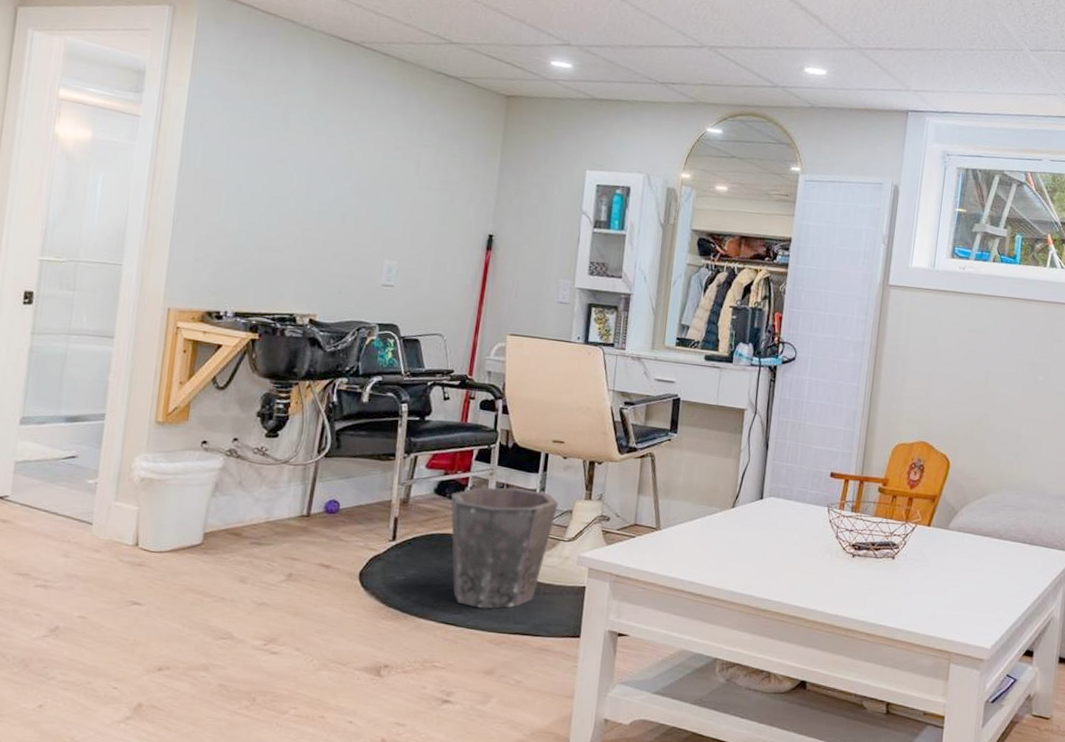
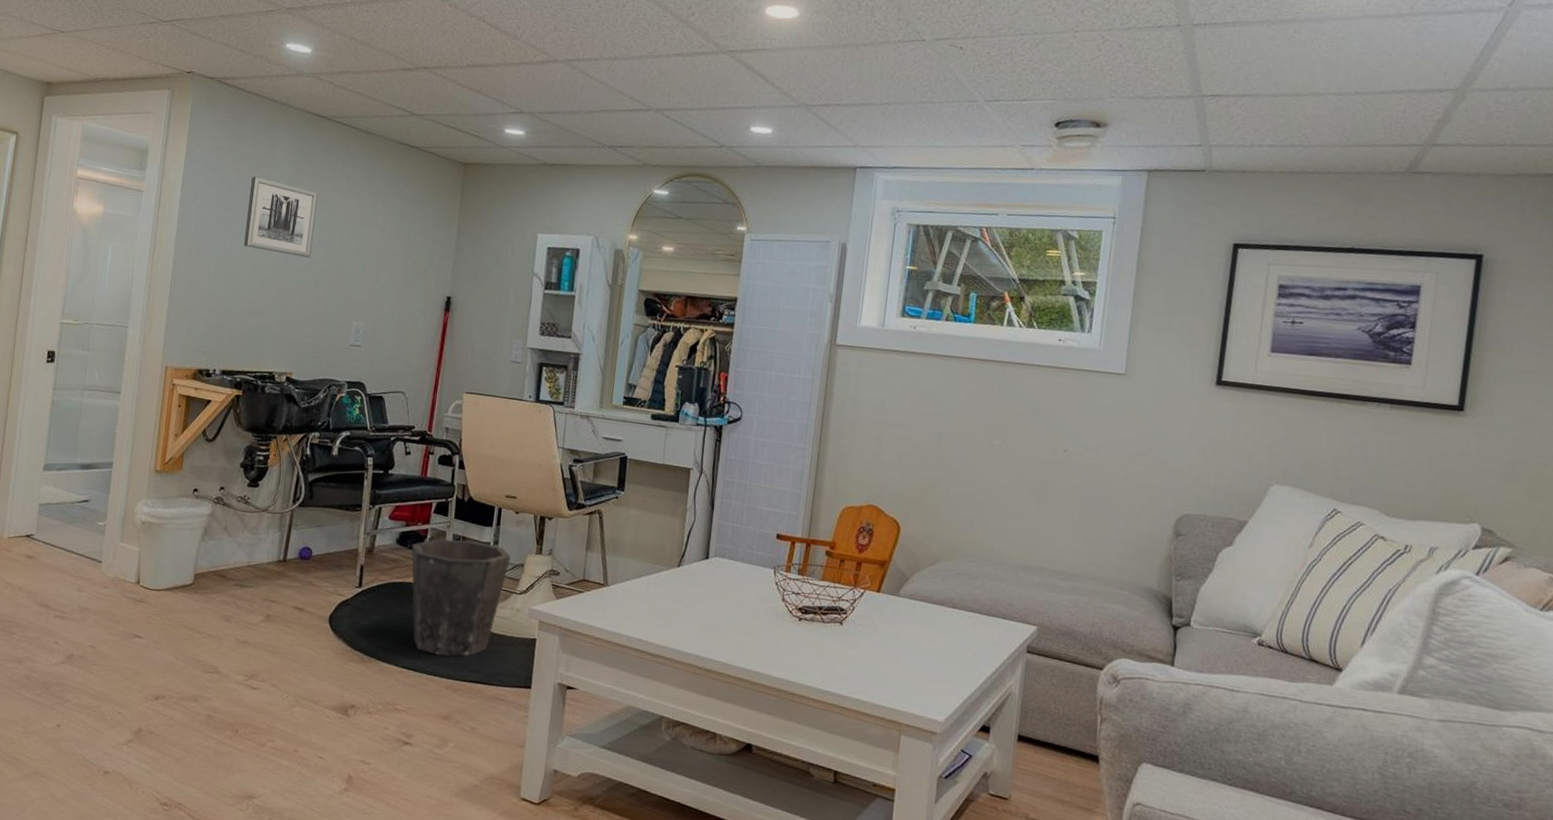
wall art: none [260,103,345,192] -> present [244,176,318,258]

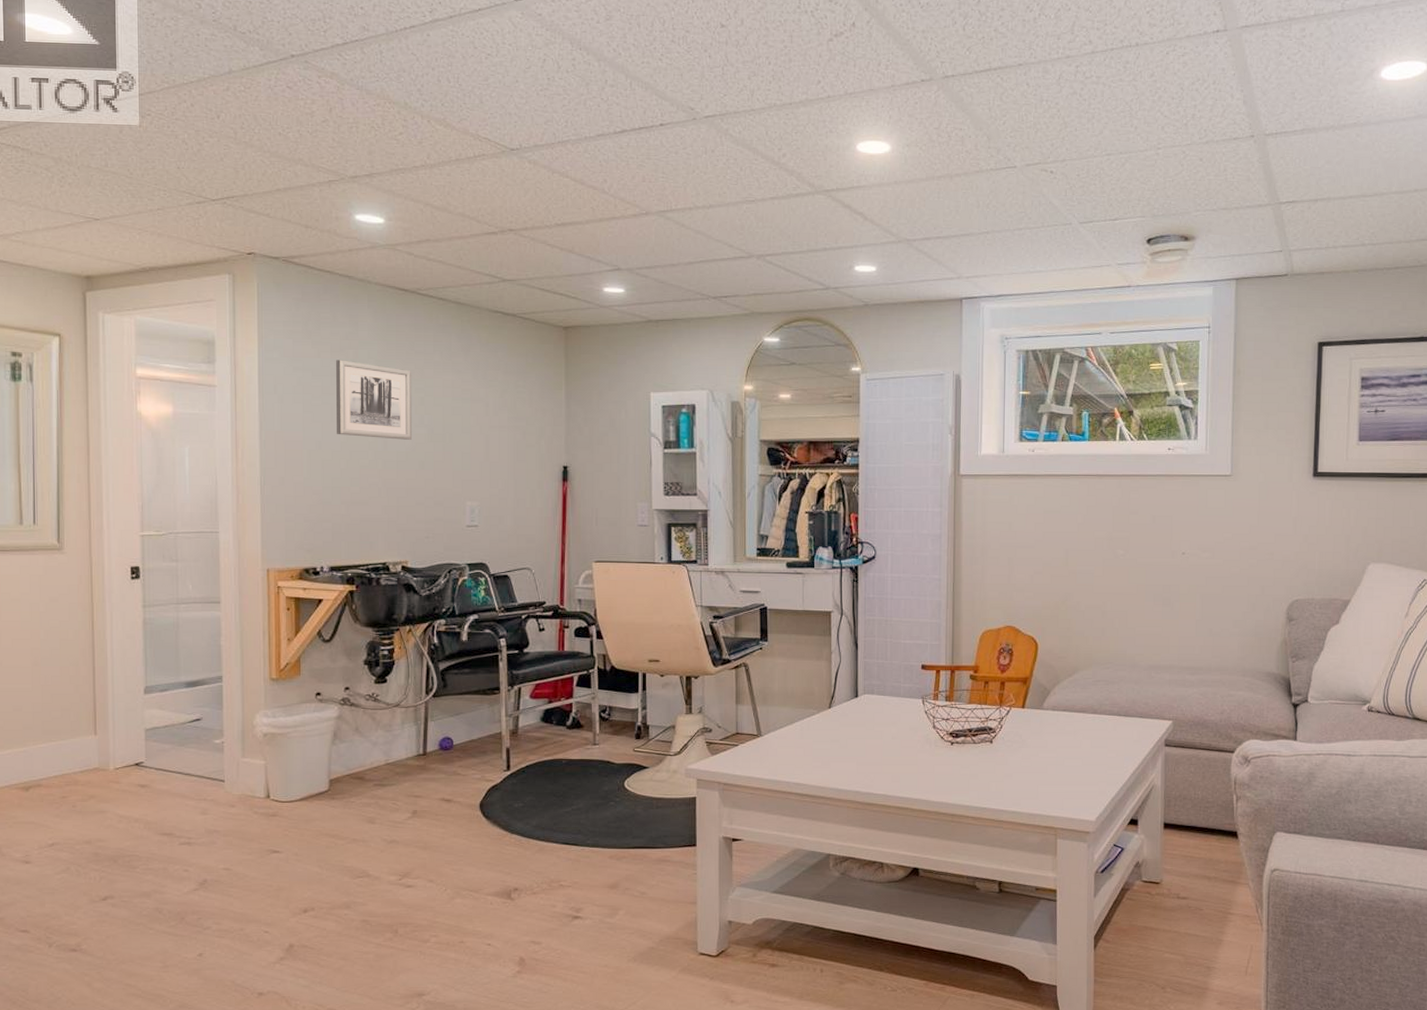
waste bin: present [411,539,511,657] -> none [557,708,661,827]

